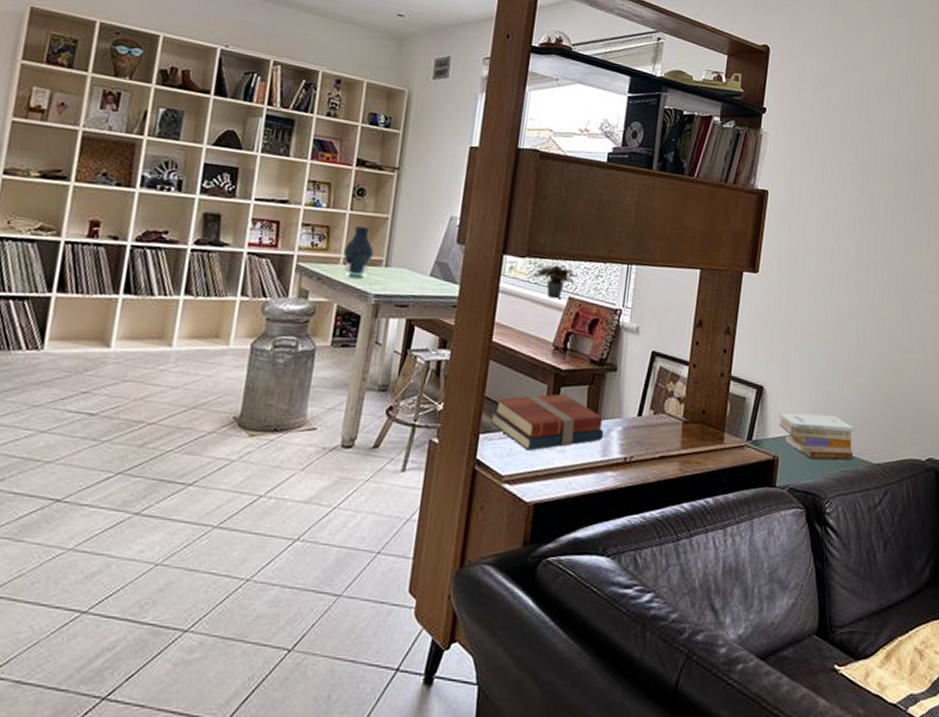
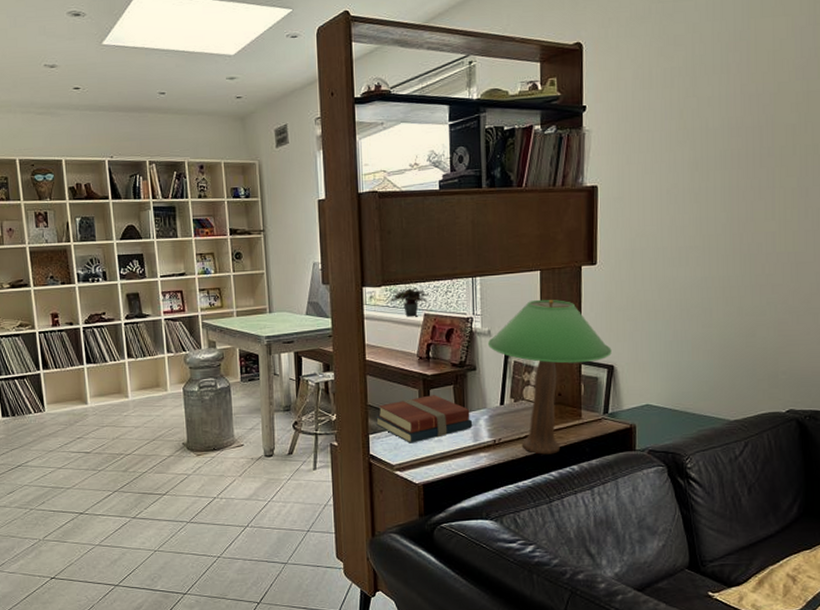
vase: present [343,226,374,279] -> none [235,284,259,327]
table lamp: none [633,300,763,482] -> present [487,299,612,455]
books: present [777,411,854,461] -> none [630,382,709,423]

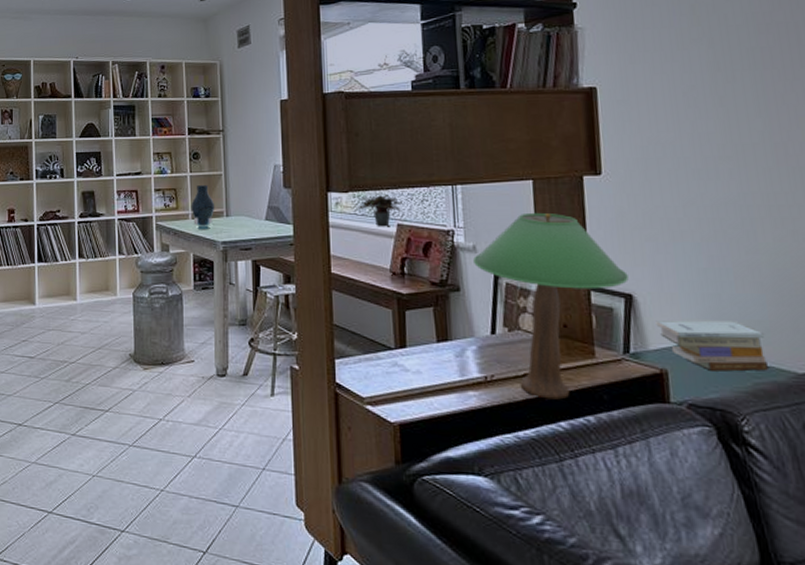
vase: none [235,284,259,327] -> present [191,185,215,230]
books: present [375,395,473,443] -> none [342,317,459,373]
books: none [630,382,709,423] -> present [655,320,768,372]

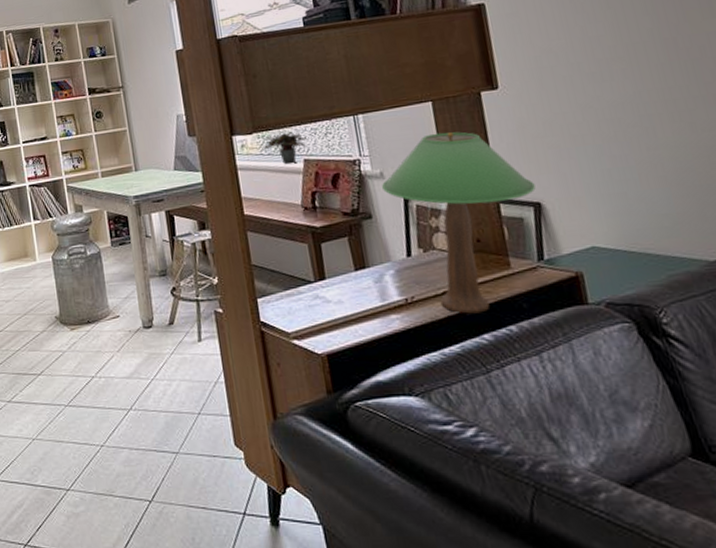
vase: present [191,185,215,230] -> none [99,142,124,188]
books: present [655,320,768,372] -> none [566,217,680,268]

